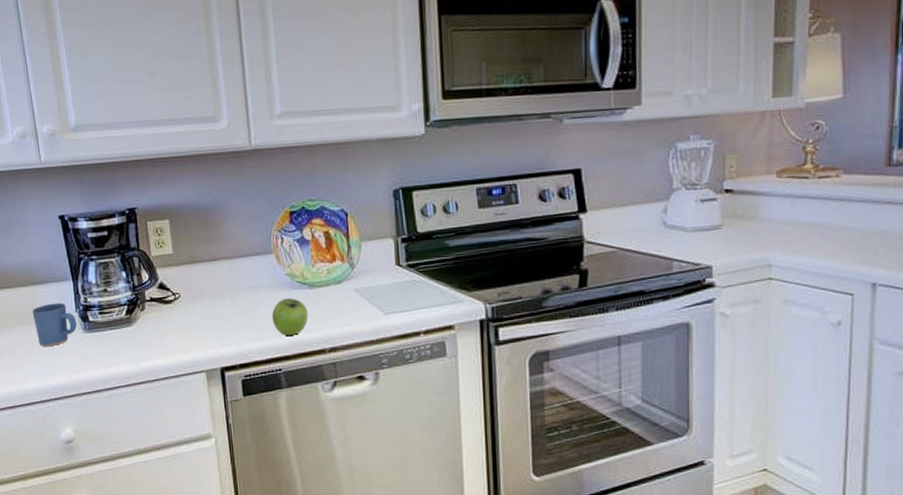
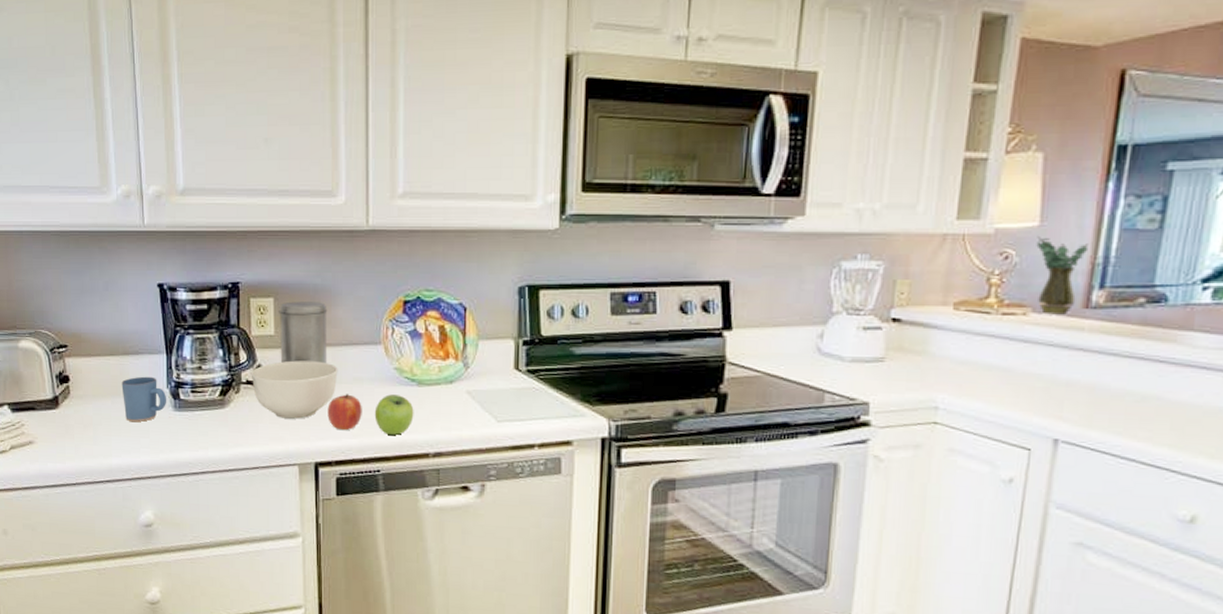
bowl: none [153,274,235,330] -> present [251,360,338,419]
canister: none [174,219,224,279] -> present [279,301,328,364]
fruit: none [228,302,261,336] -> present [327,394,362,431]
vase: none [842,107,885,175] -> present [1036,237,1088,315]

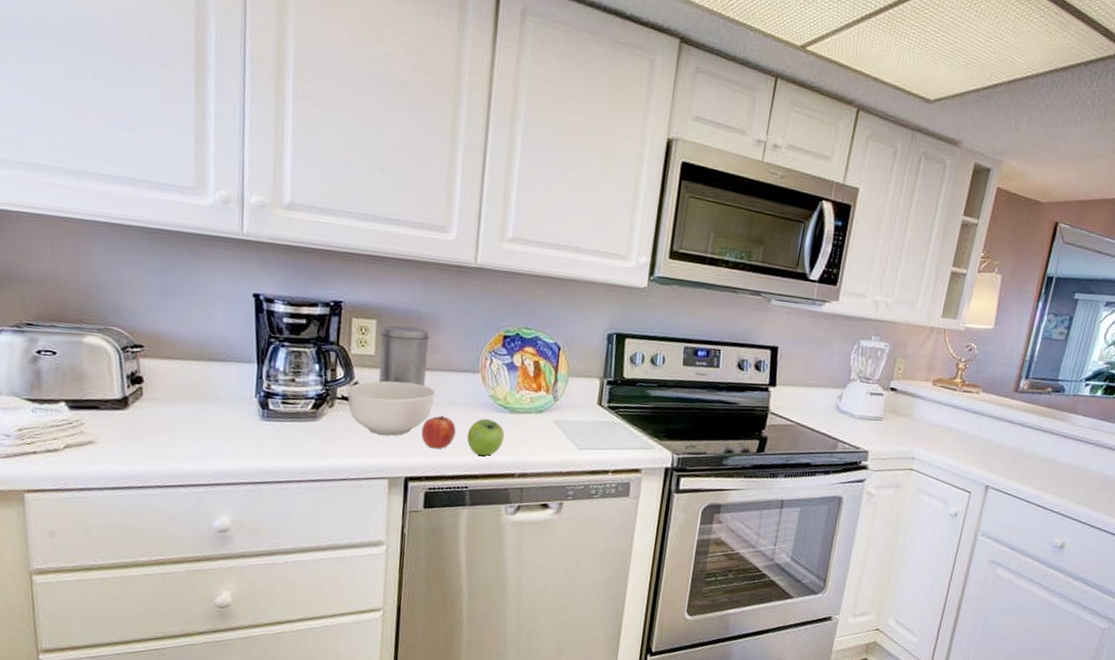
mug: present [121,376,167,422] -> none [204,383,255,429]
vase: present [1036,237,1088,315] -> none [986,336,1022,396]

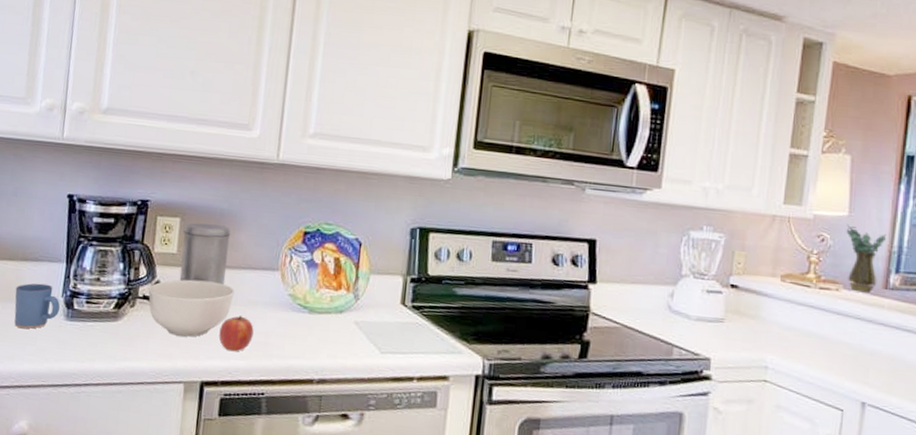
mug: none [204,383,255,429] -> present [14,283,61,329]
fruit: present [466,419,505,456] -> none [264,319,304,360]
vase: none [986,336,1022,396] -> present [846,225,886,293]

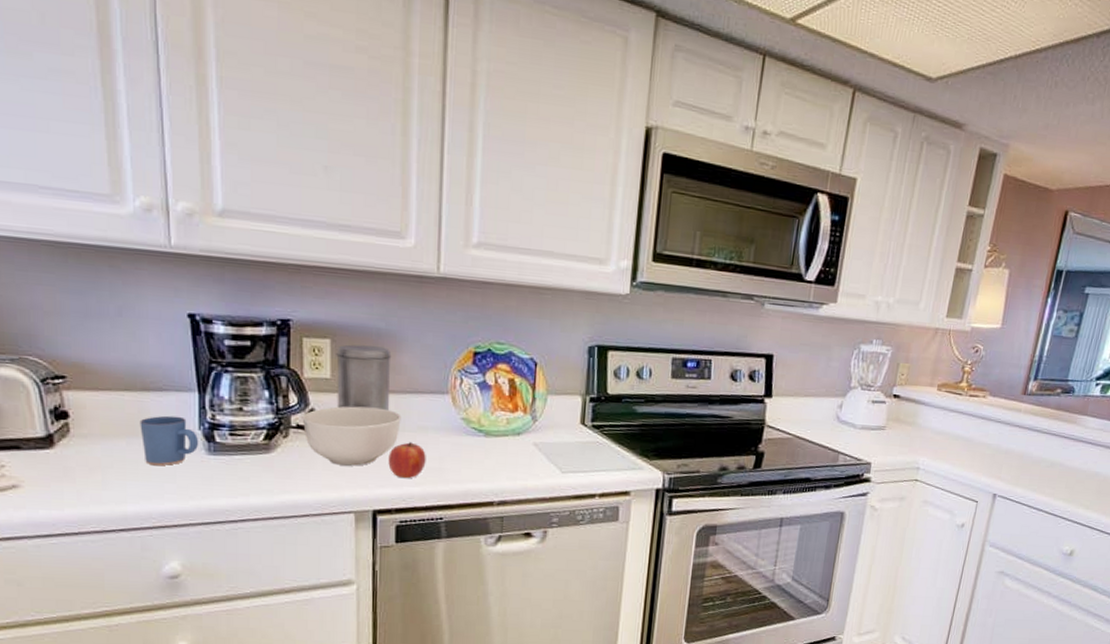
vase: present [846,225,886,293] -> none [994,336,1030,399]

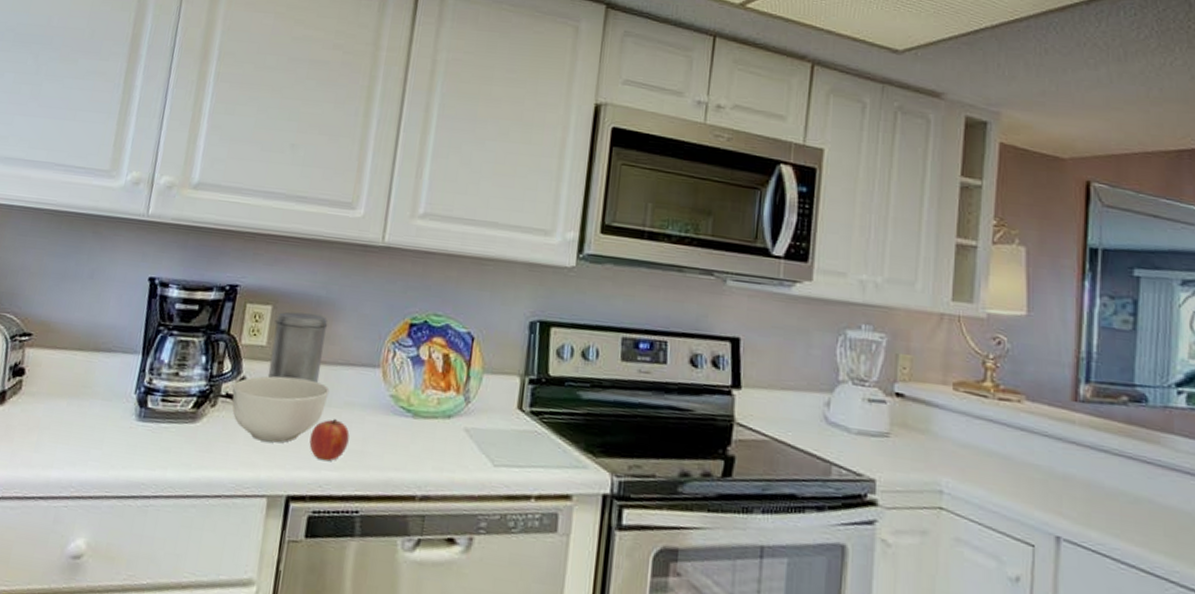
mug: present [139,415,199,465] -> none [79,377,133,430]

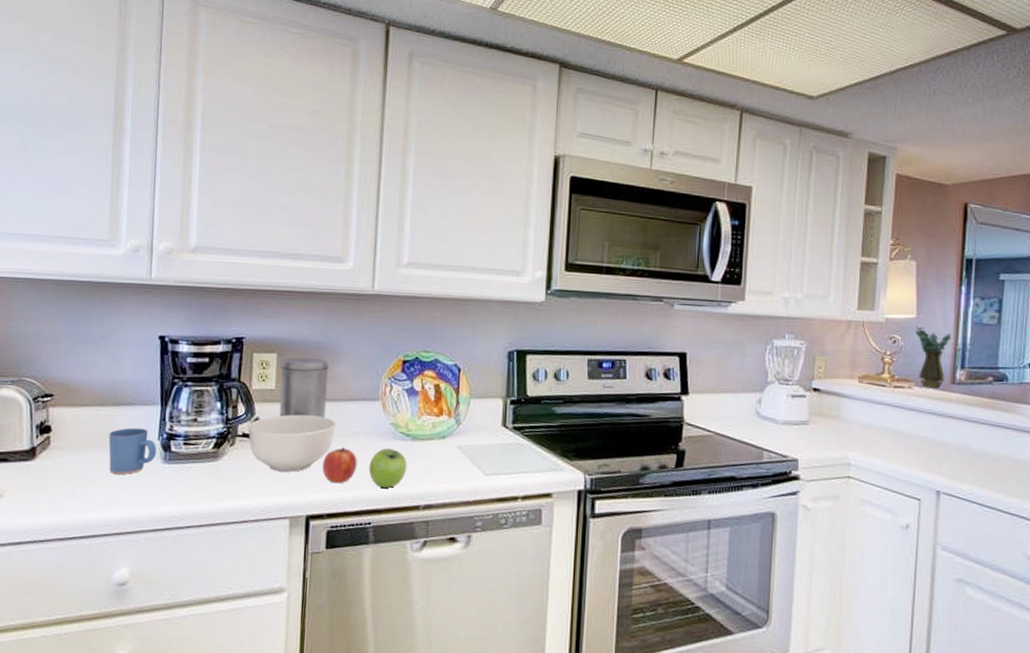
mug: none [79,377,133,430] -> present [108,427,157,474]
fruit: none [361,424,406,472] -> present [368,448,407,488]
vase: none [1025,326,1071,406] -> present [915,326,951,389]

